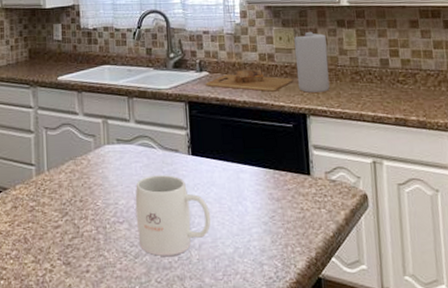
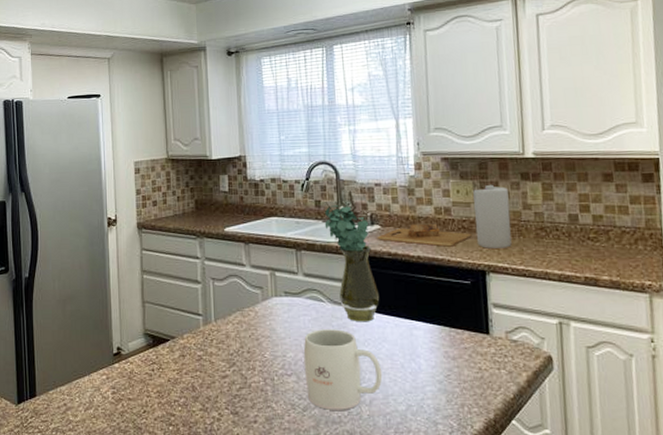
vase: none [155,49,209,167] -> present [324,202,380,322]

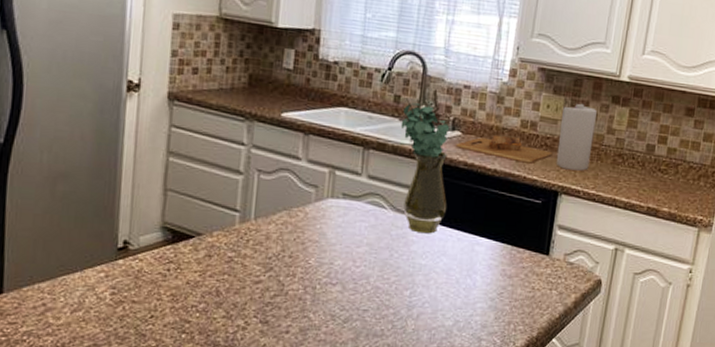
mug: present [303,329,383,410] -> none [351,237,436,323]

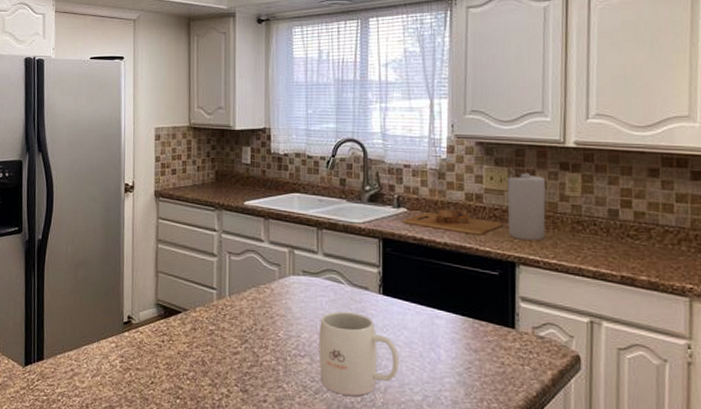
mug: none [351,237,436,323] -> present [318,311,400,396]
vase: present [400,98,450,234] -> none [349,180,402,307]

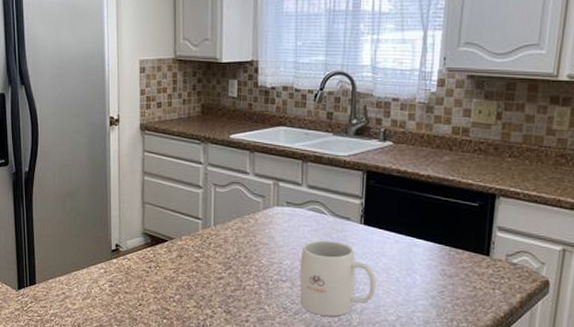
cutting board: present [402,209,503,235] -> none [387,142,487,168]
paper towel holder: present [507,173,546,240] -> none [491,106,534,173]

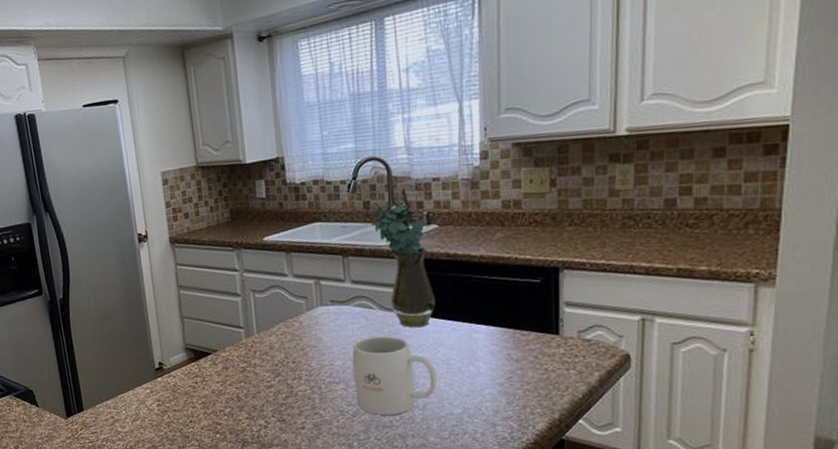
vase: none [334,114,383,236] -> present [374,202,436,328]

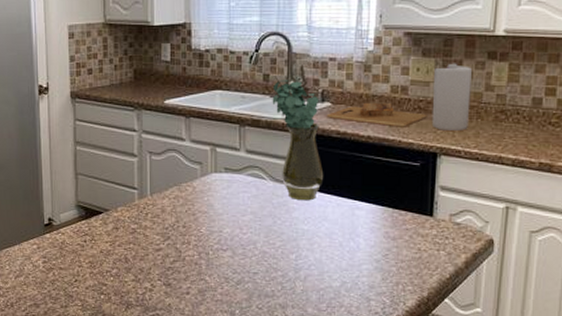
mug: present [352,336,438,415] -> none [240,206,320,285]
cutting board: none [434,218,545,244] -> present [326,102,427,127]
paper towel holder: none [548,170,593,243] -> present [431,63,472,131]

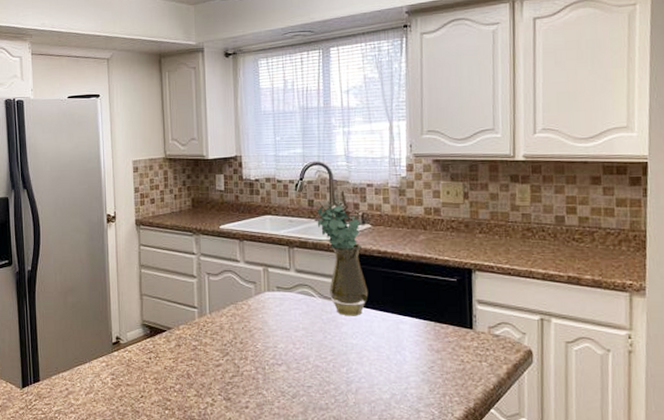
cutting board: present [326,102,427,127] -> none [367,223,460,246]
paper towel holder: present [431,63,472,131] -> none [462,186,499,248]

